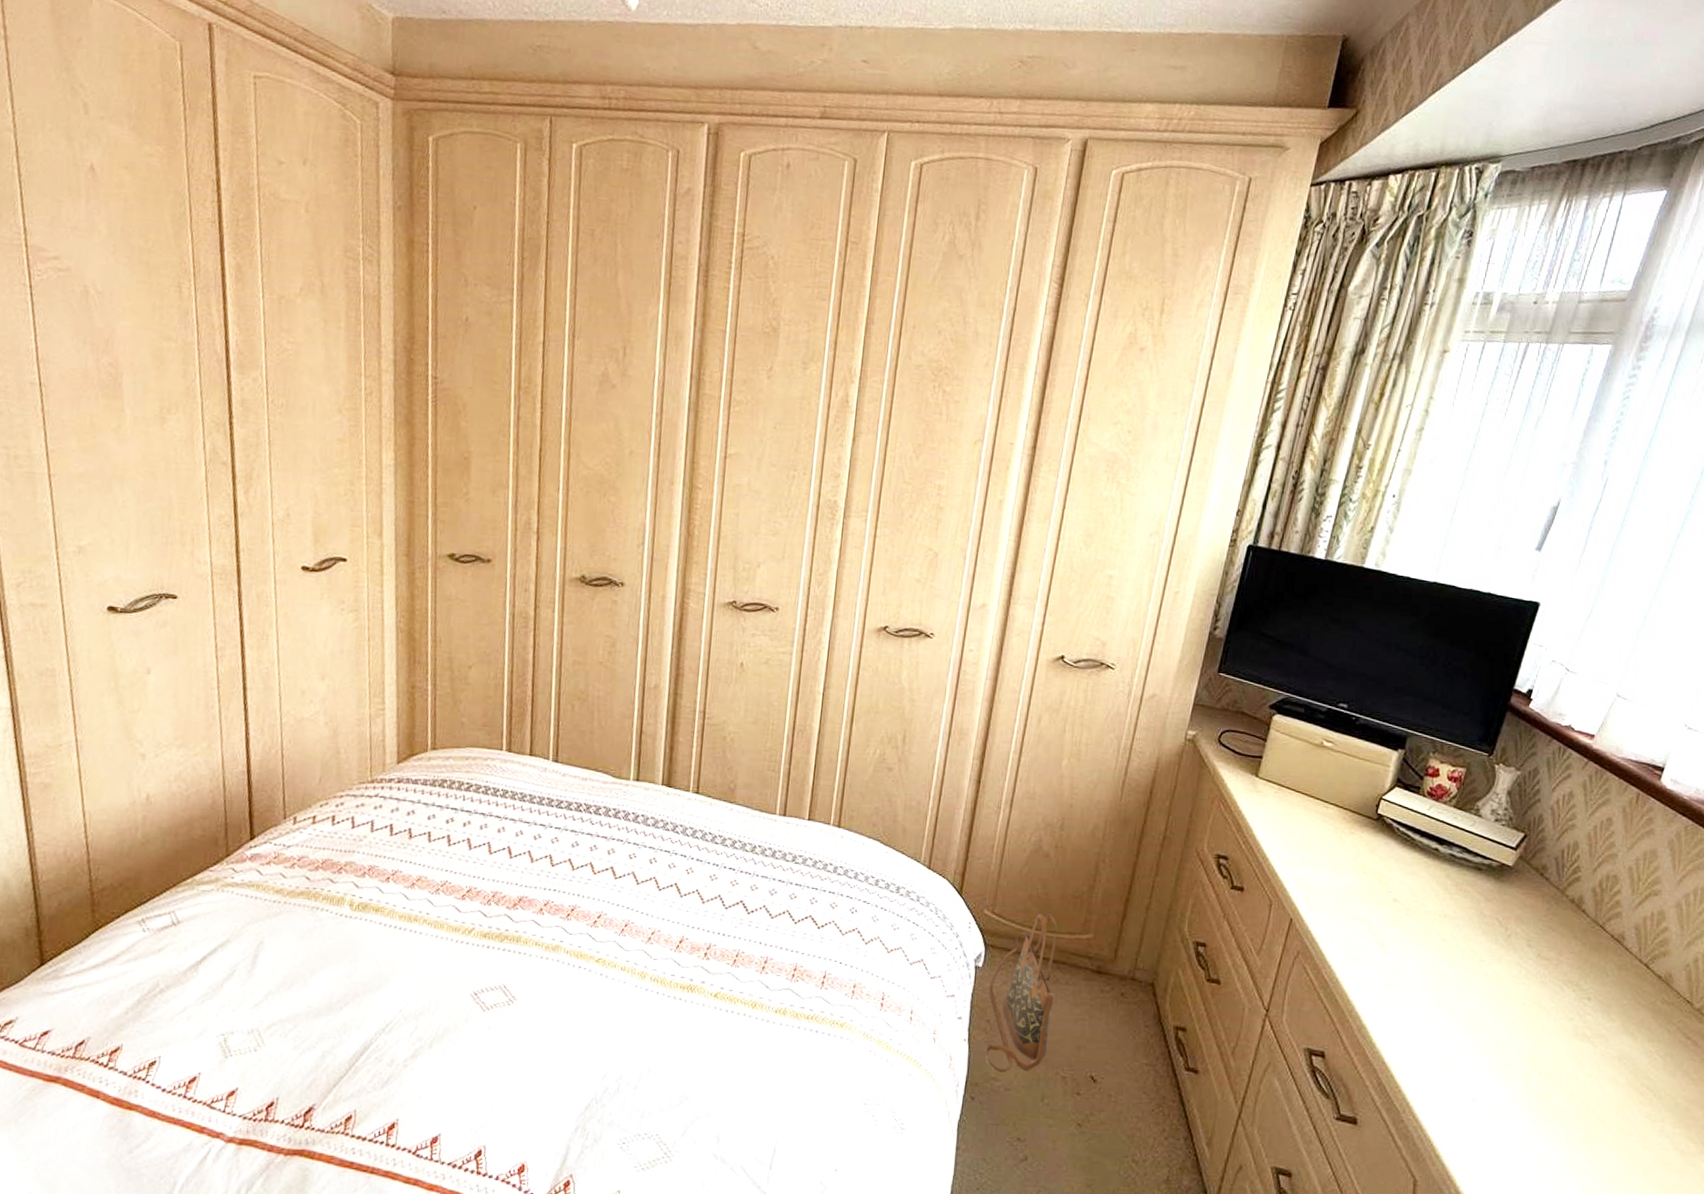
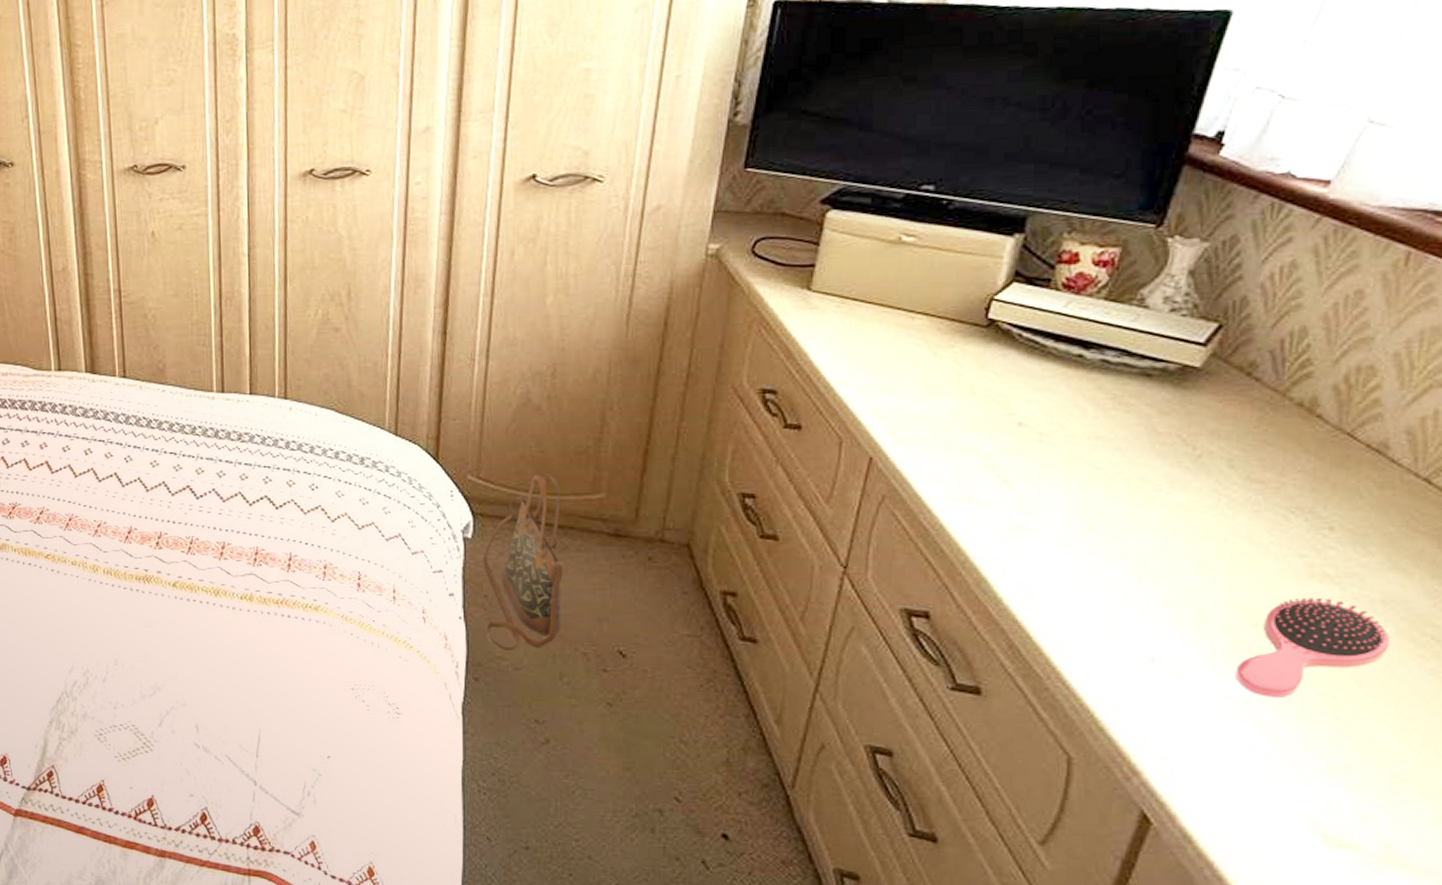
hairbrush: none [1526,1052,1623,1134] -> present [1235,597,1390,699]

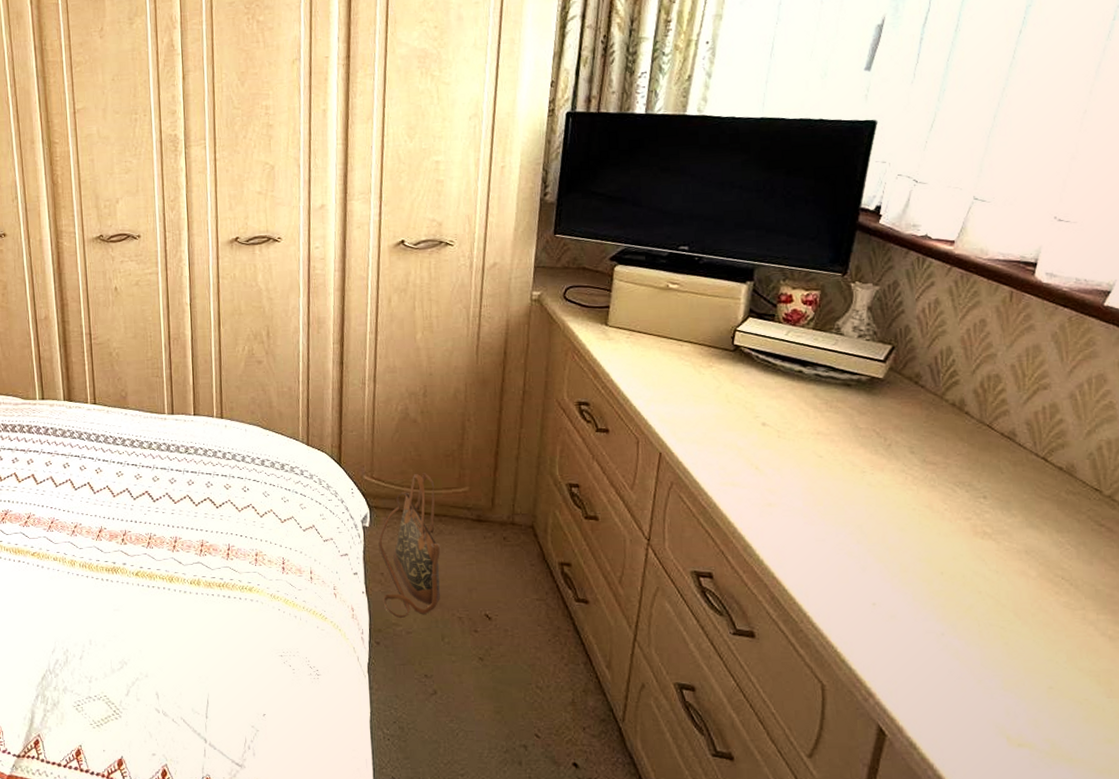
hairbrush: present [1235,597,1390,699] -> none [932,550,1035,631]

